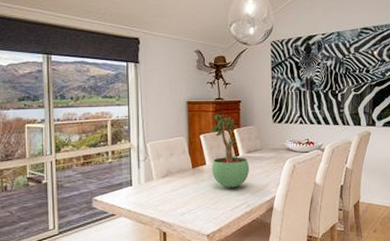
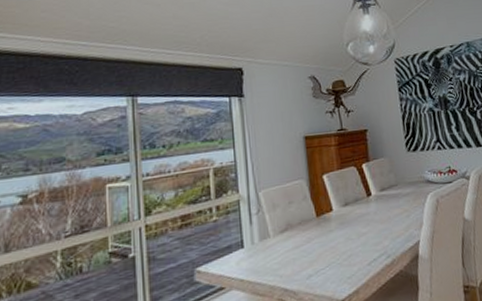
potted plant: present [210,113,250,188] -> none [334,146,386,237]

